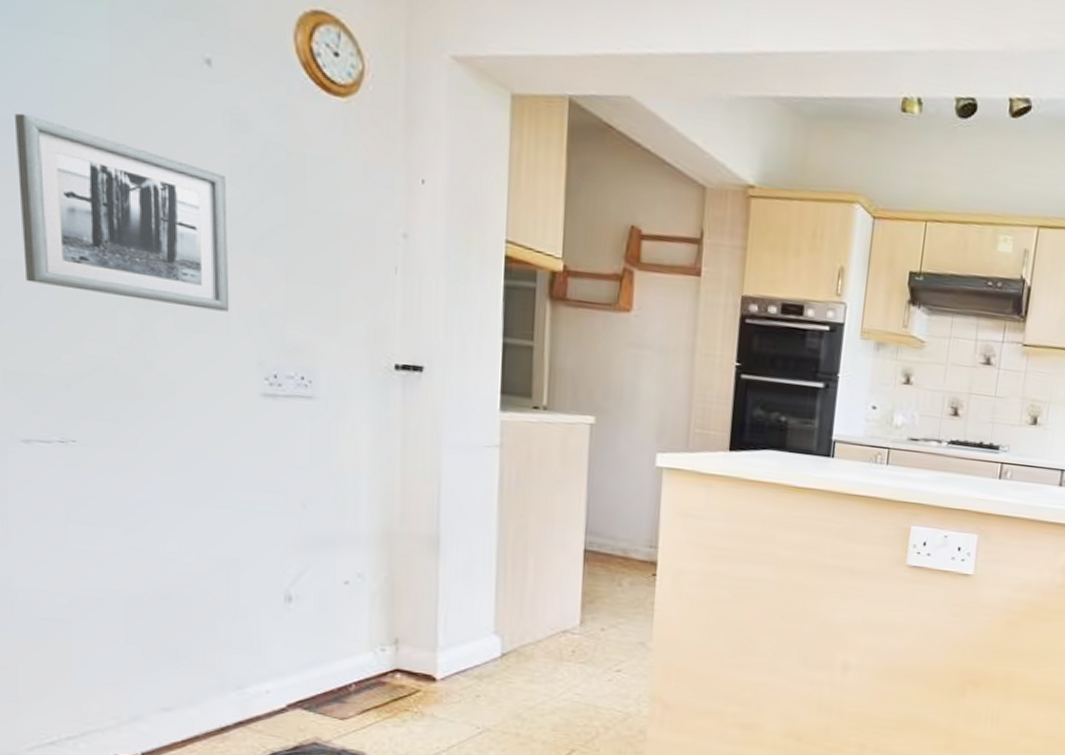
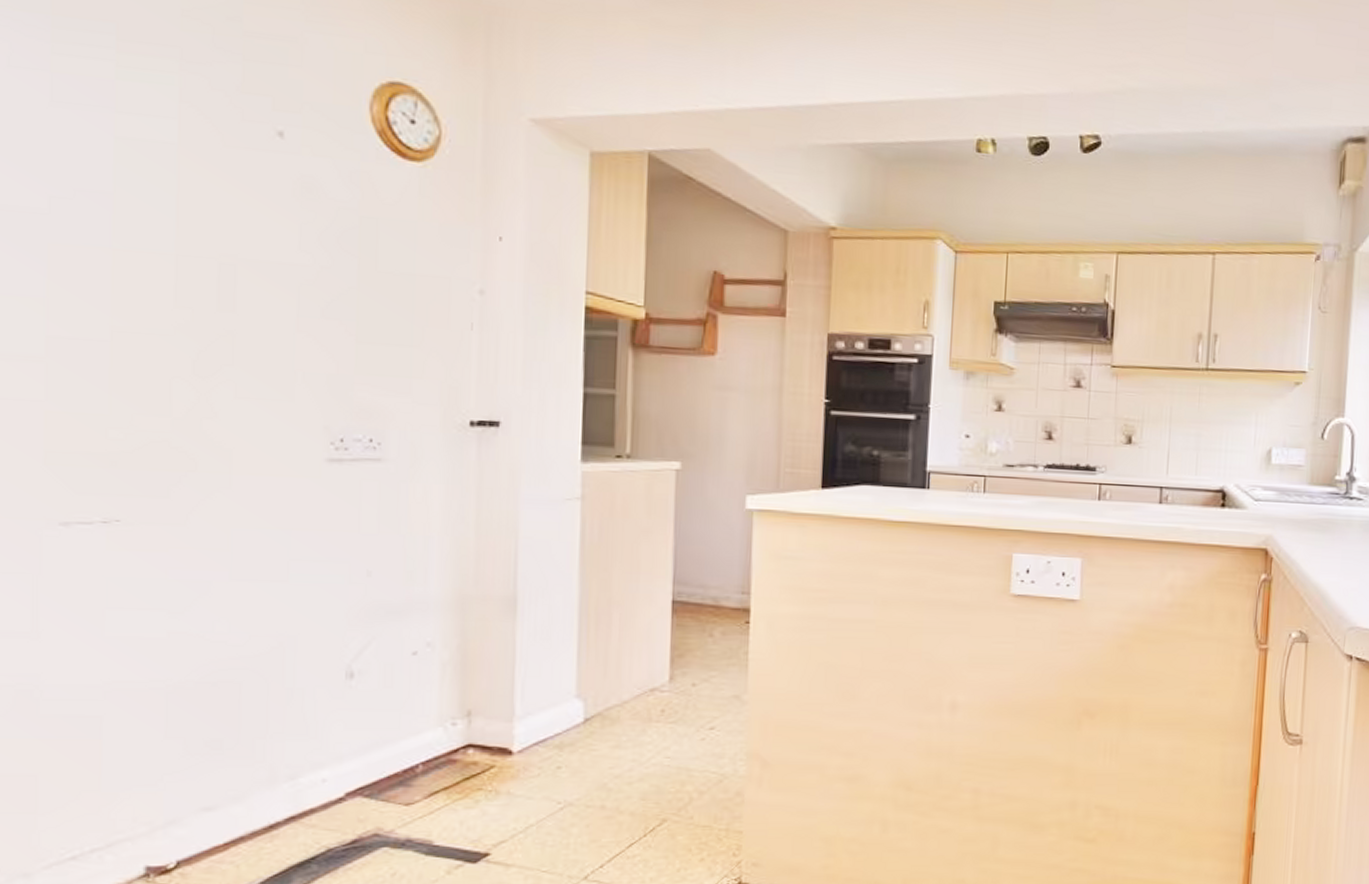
wall art: present [15,113,230,312] -> none [73,191,295,378]

